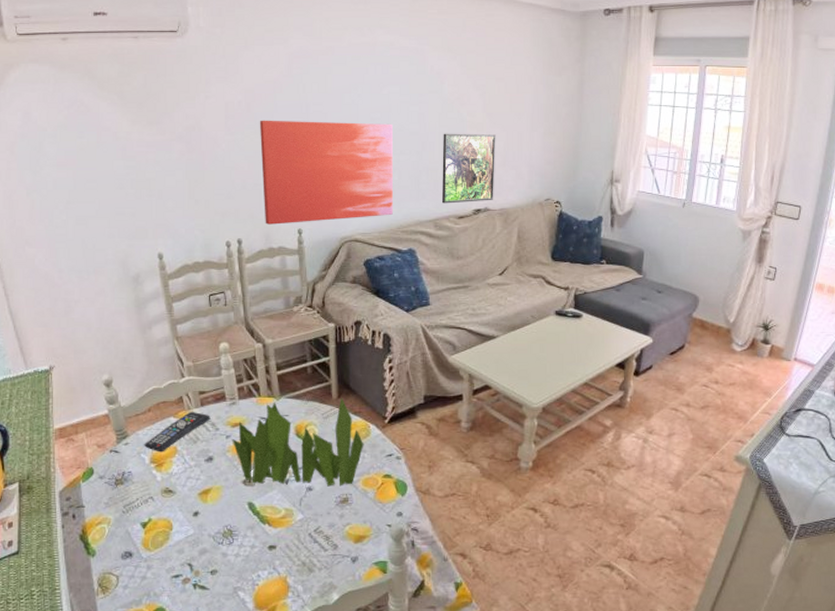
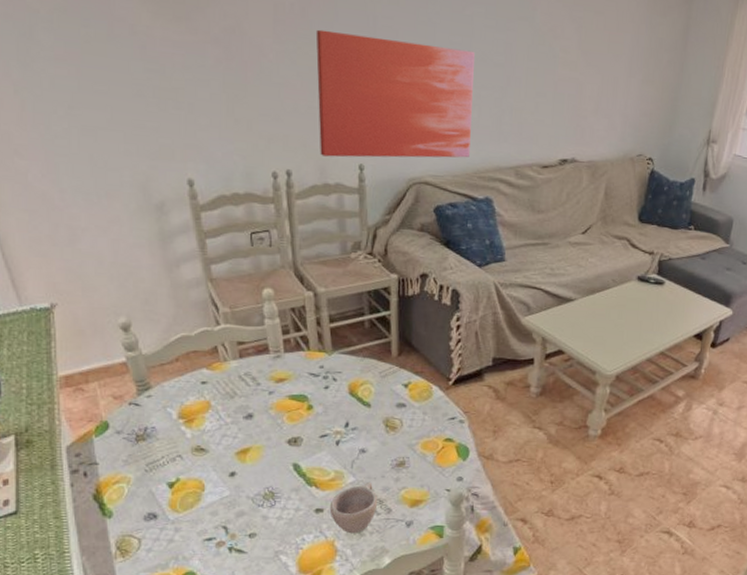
remote control: present [144,411,211,453] -> none [171,363,251,407]
plant: present [232,397,364,487] -> none [275,355,425,449]
cup: none [281,519,325,570] -> present [329,483,378,534]
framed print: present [442,133,496,204] -> none [526,69,590,151]

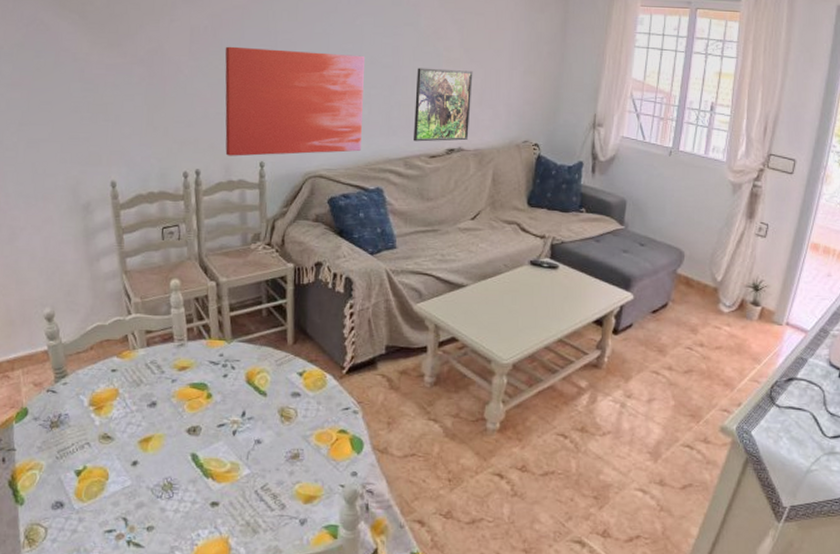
cup: present [329,483,378,534] -> none [224,475,272,531]
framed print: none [526,69,590,151] -> present [414,68,473,142]

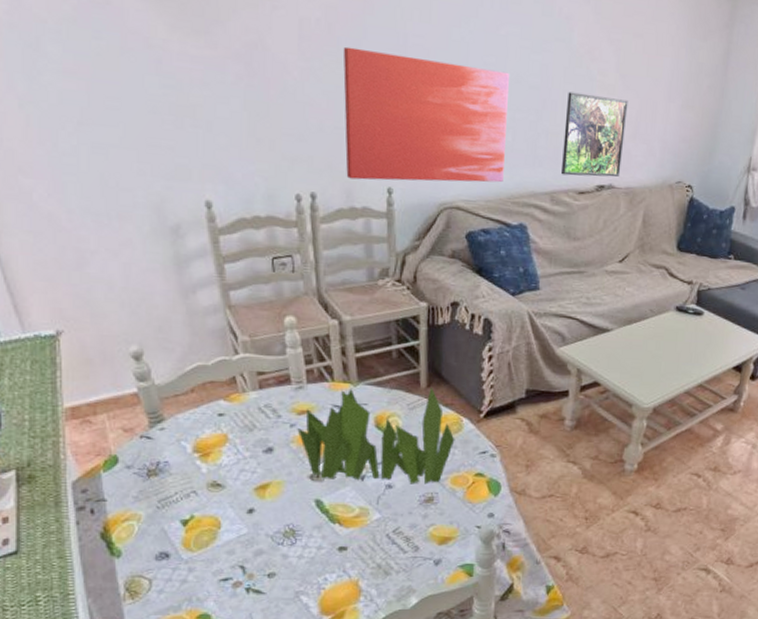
plant: none [177,343,320,441] -> present [297,386,455,485]

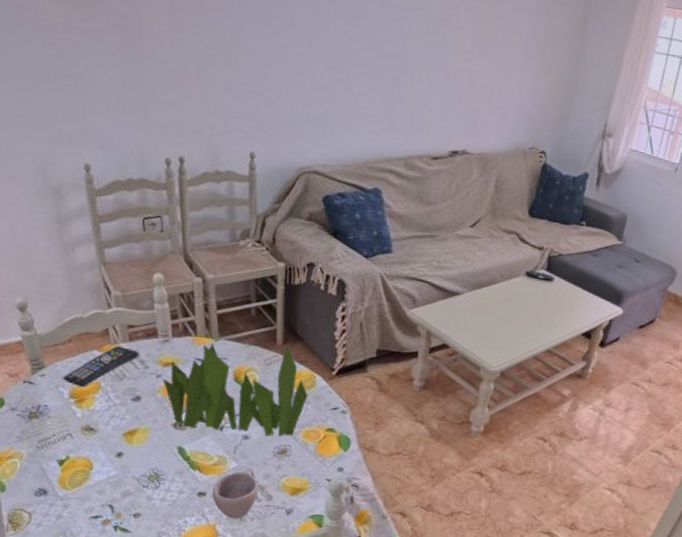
remote control: none [185,394,271,441] -> present [63,345,140,388]
wall art: present [343,46,509,183] -> none [211,17,368,148]
cup: none [353,519,405,573] -> present [212,469,259,519]
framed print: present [562,91,628,177] -> none [416,58,484,143]

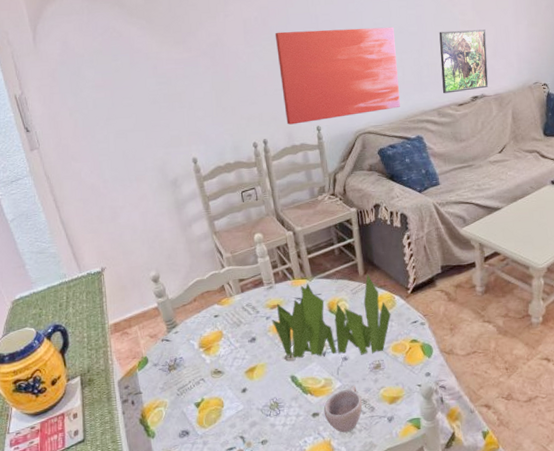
remote control: present [63,345,140,388] -> none [192,297,251,338]
wall art: none [211,17,368,148] -> present [274,27,400,125]
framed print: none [416,58,484,143] -> present [439,29,489,94]

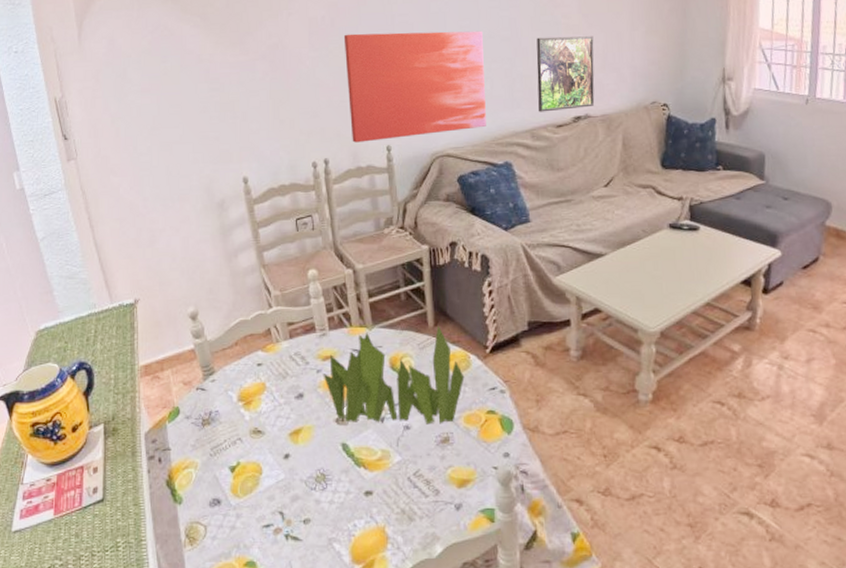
cup: present [323,386,363,433] -> none [378,461,425,519]

